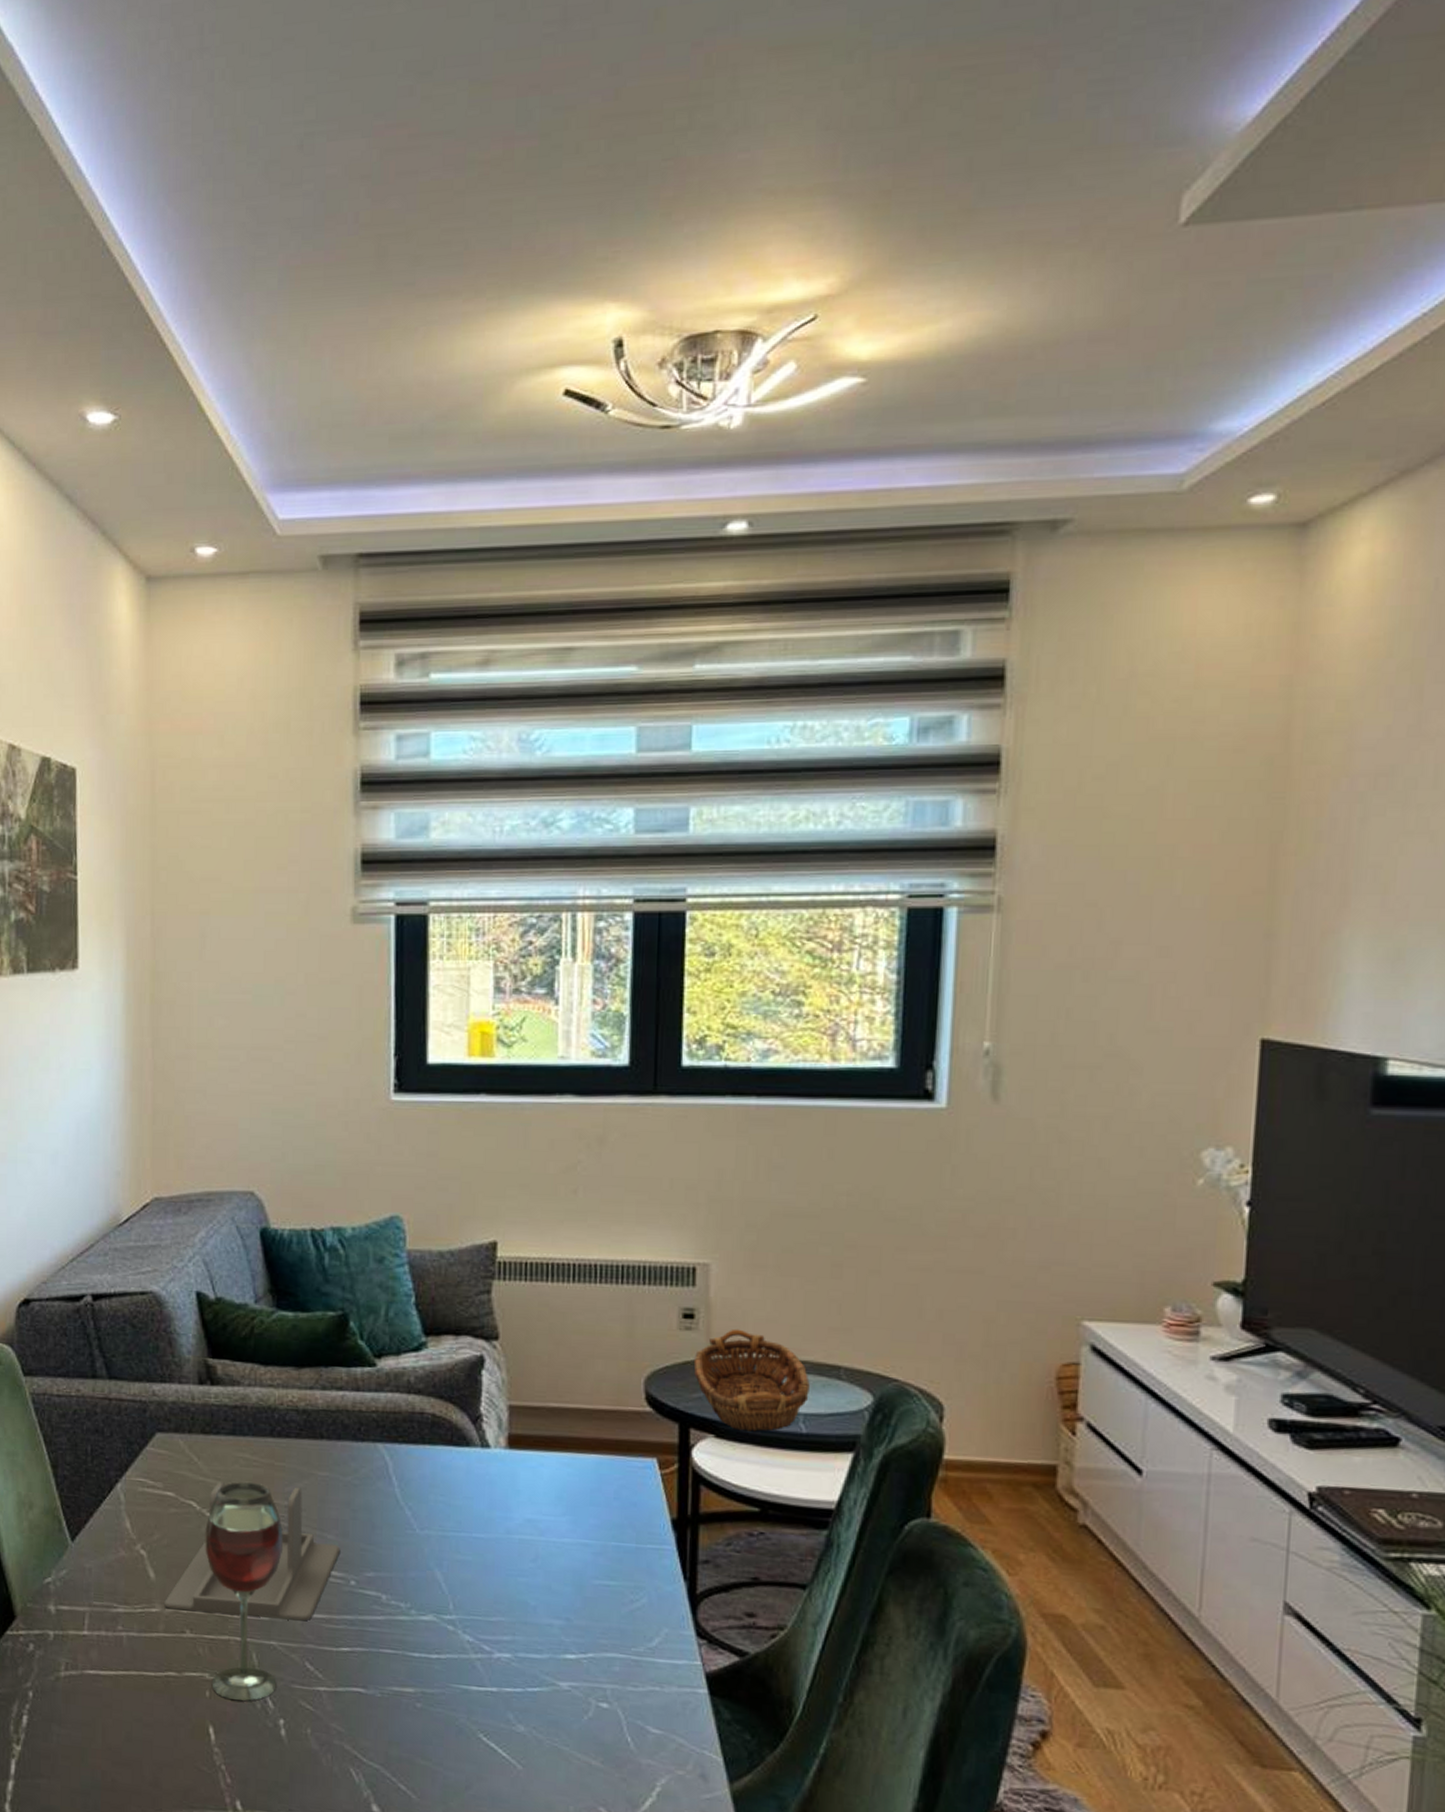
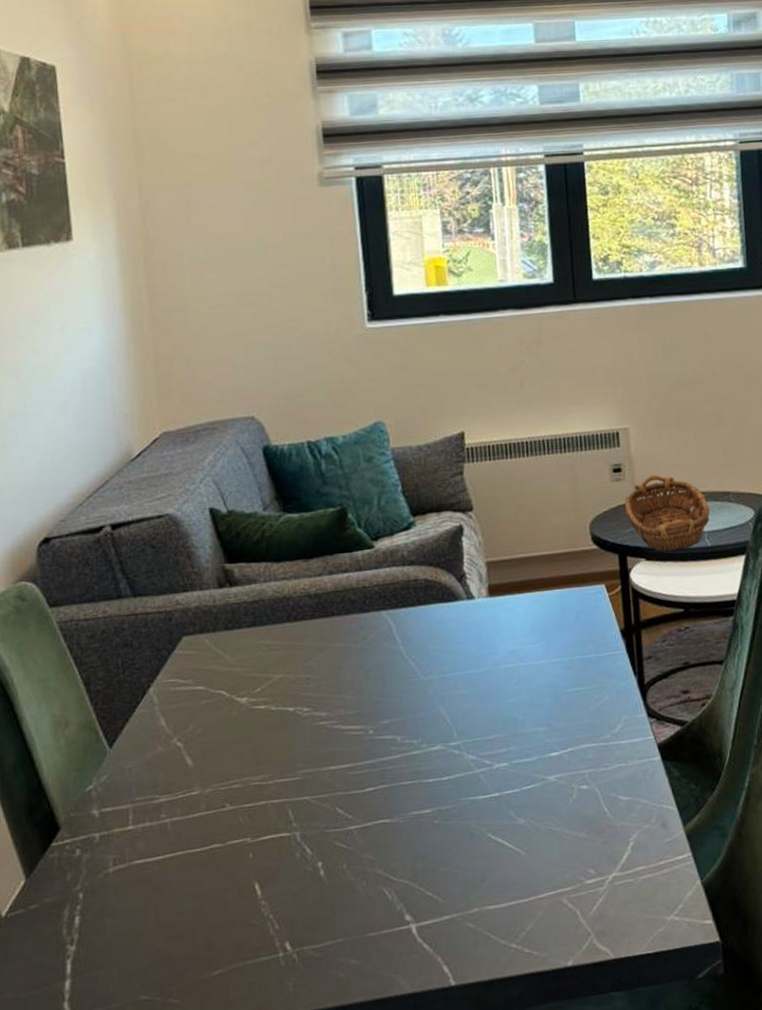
napkin holder: present [164,1482,341,1621] -> none [204,660,358,789]
wineglass: present [205,1481,283,1701] -> none [236,663,313,856]

